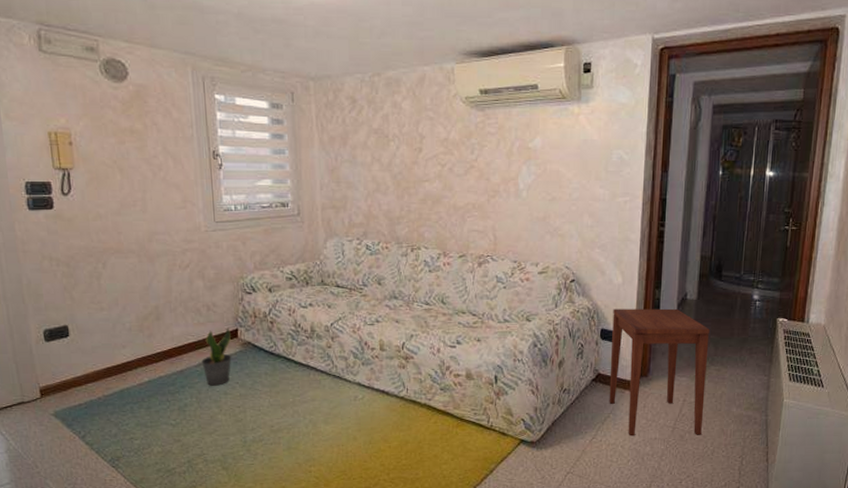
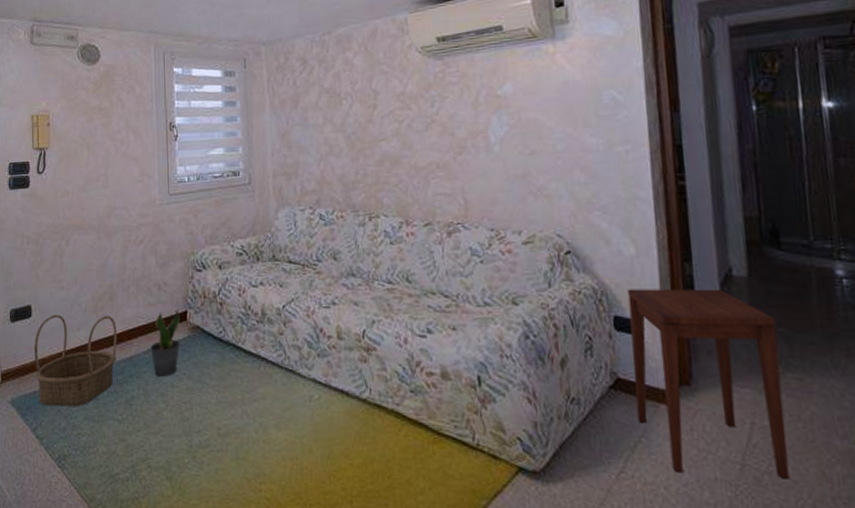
basket: none [75,333,167,416] -> present [34,314,117,407]

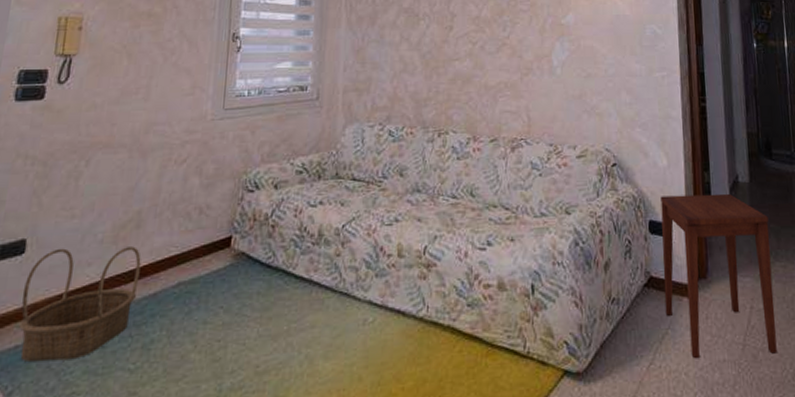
potted plant: present [150,309,180,377] -> none [181,235,223,313]

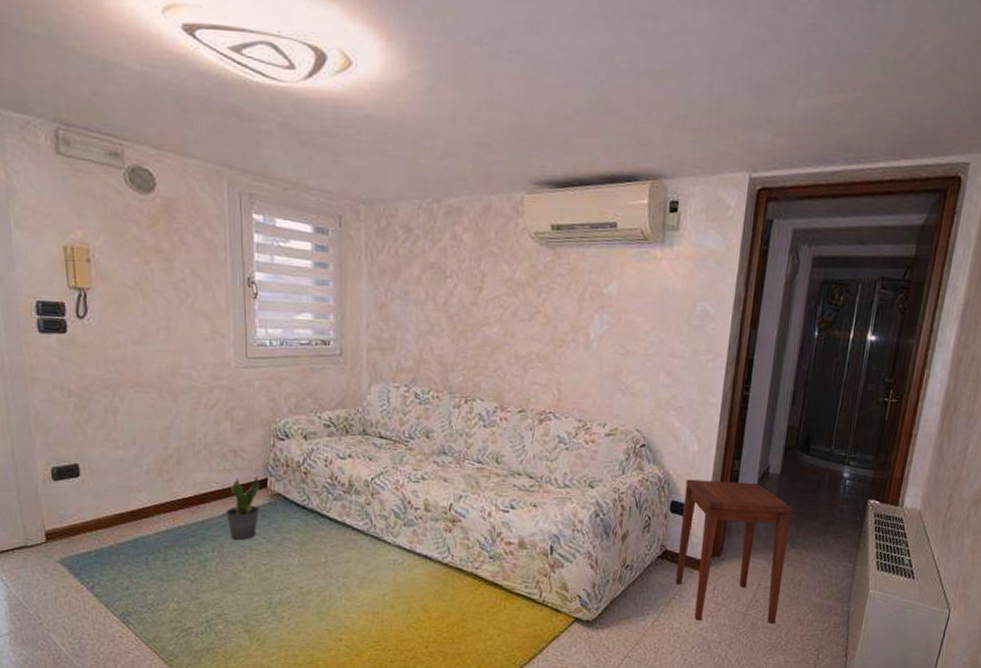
basket: present [19,246,141,363] -> none [85,475,187,567]
potted plant: none [181,235,223,313] -> present [226,476,260,540]

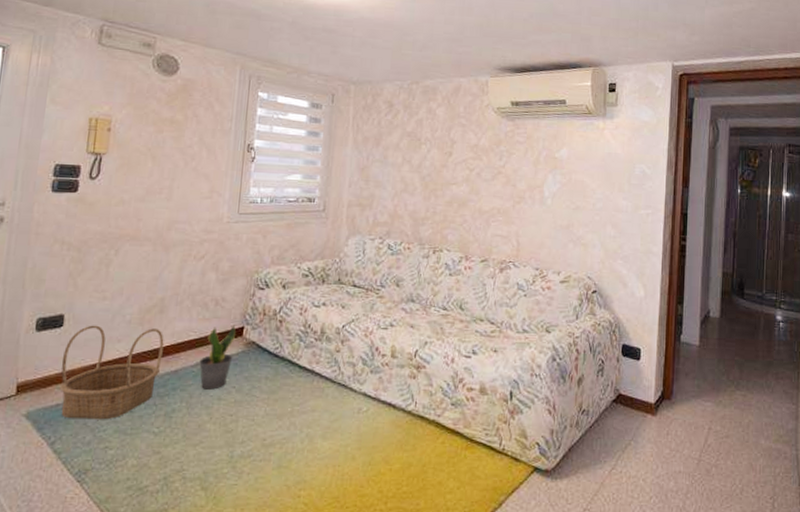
basket: none [85,475,187,567] -> present [59,325,164,420]
side table: present [675,479,793,624] -> none [630,323,734,470]

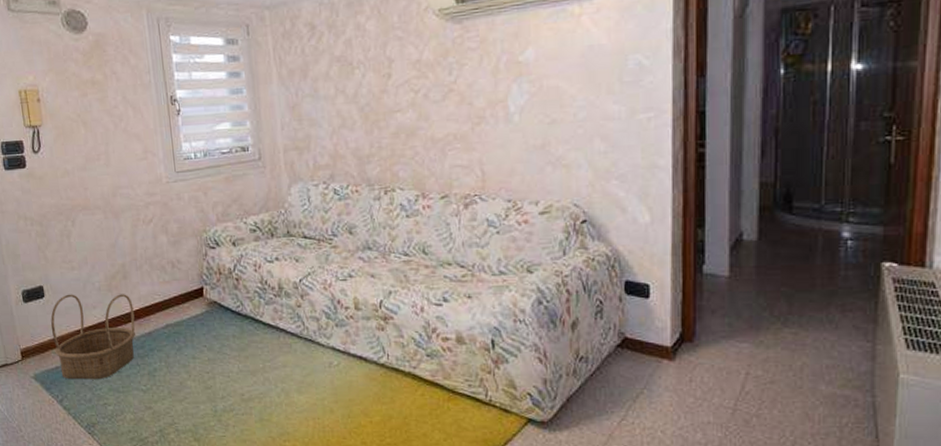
potted plant: present [199,325,236,390] -> none [168,286,199,349]

